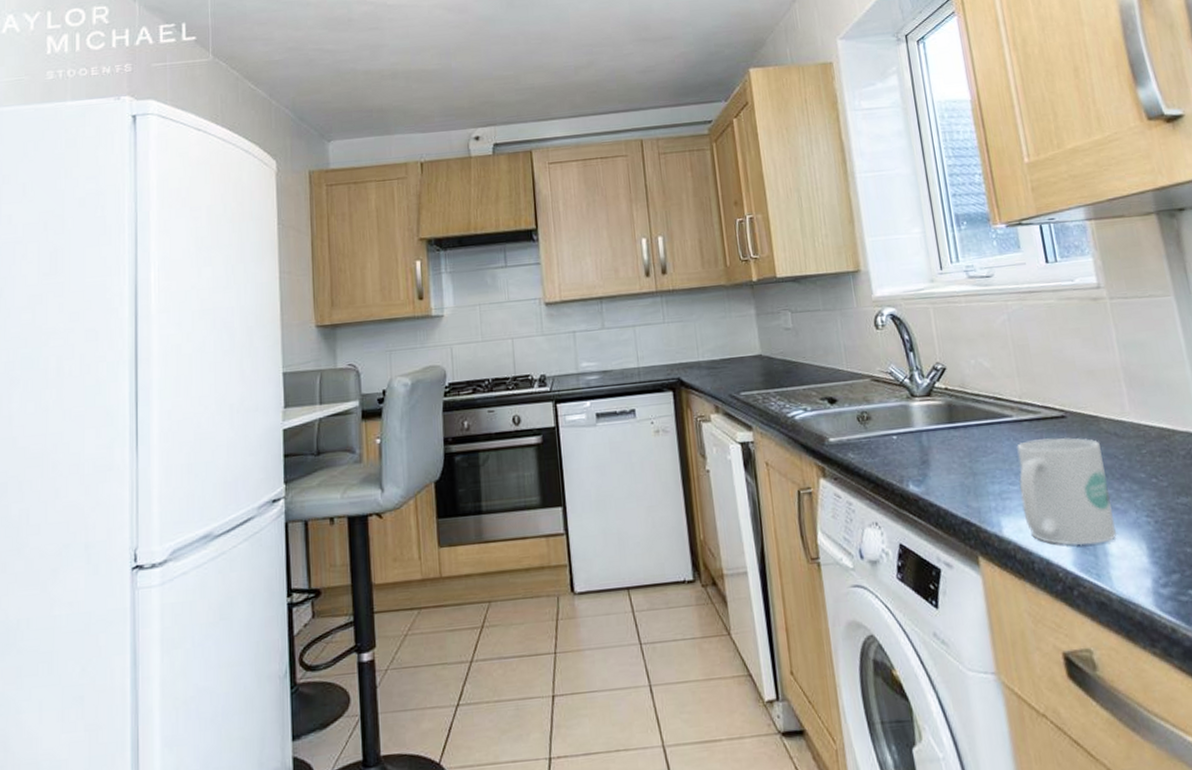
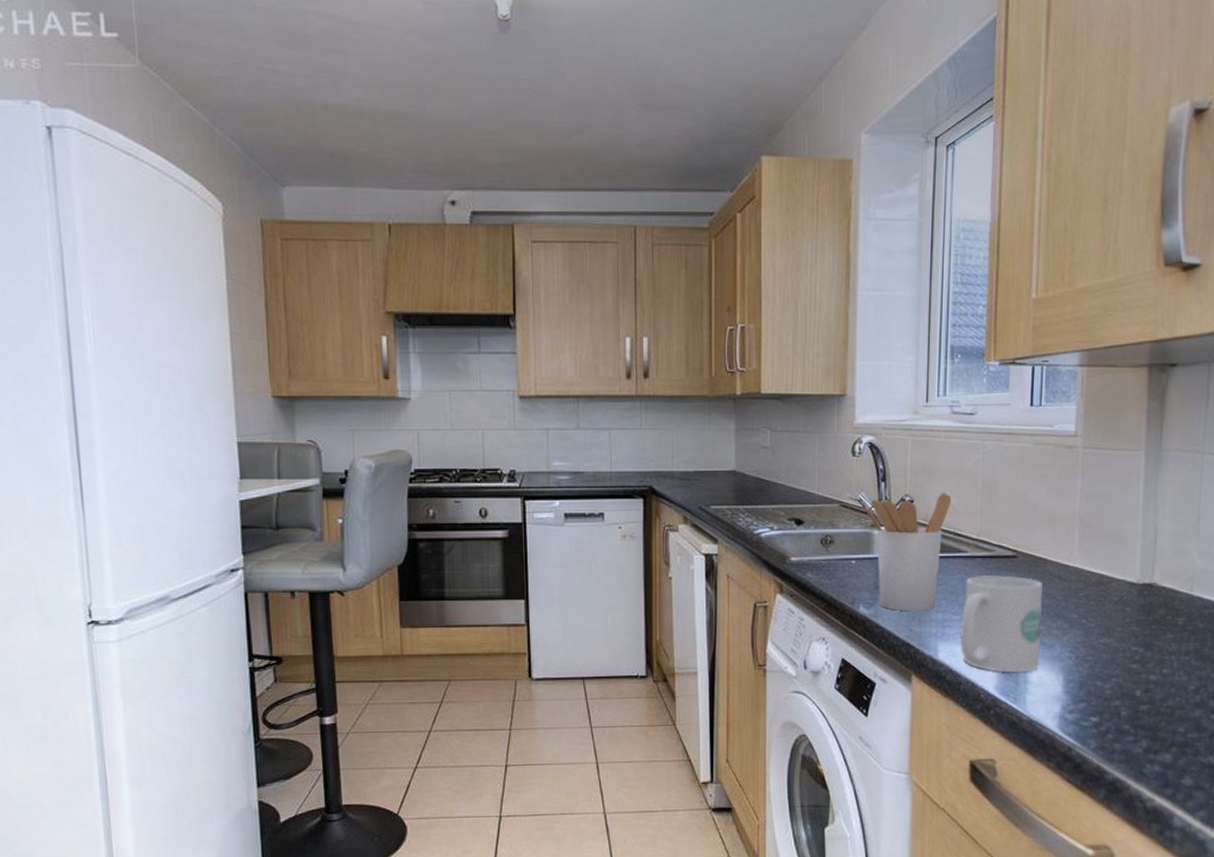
utensil holder: none [897,357,989,486] -> present [865,493,952,612]

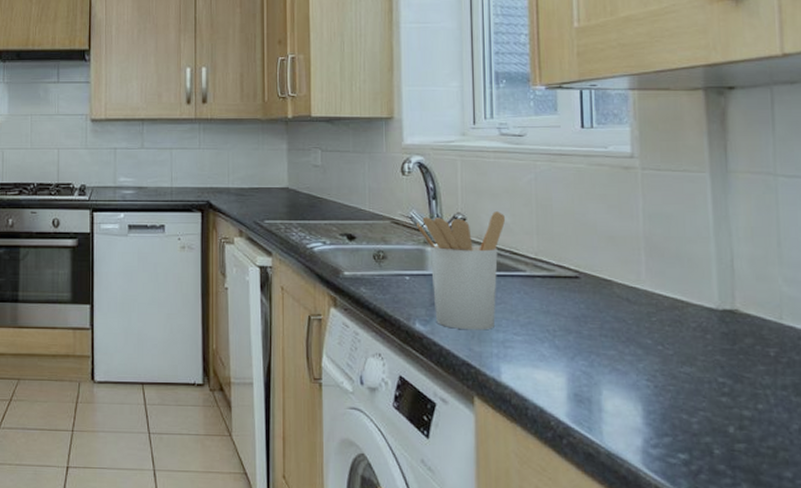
mug: present [960,575,1043,673] -> none [523,296,615,400]

